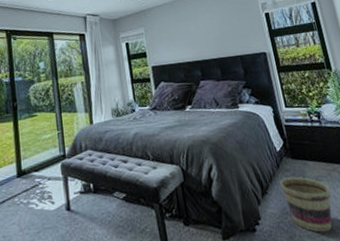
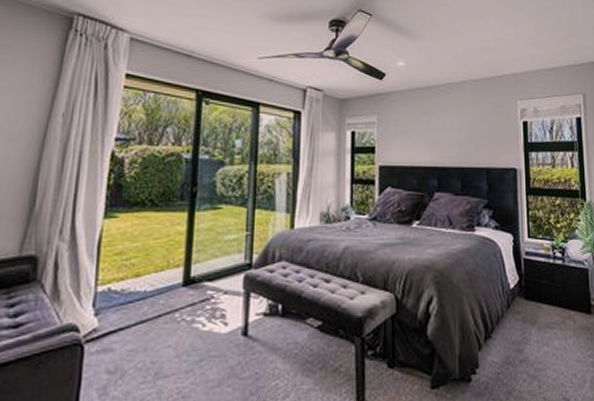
basket: present [280,176,332,233] -> none [508,321,562,389]

